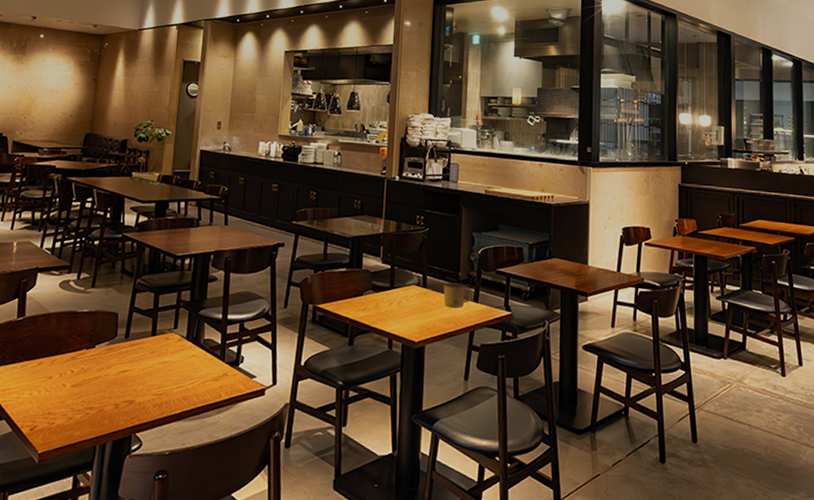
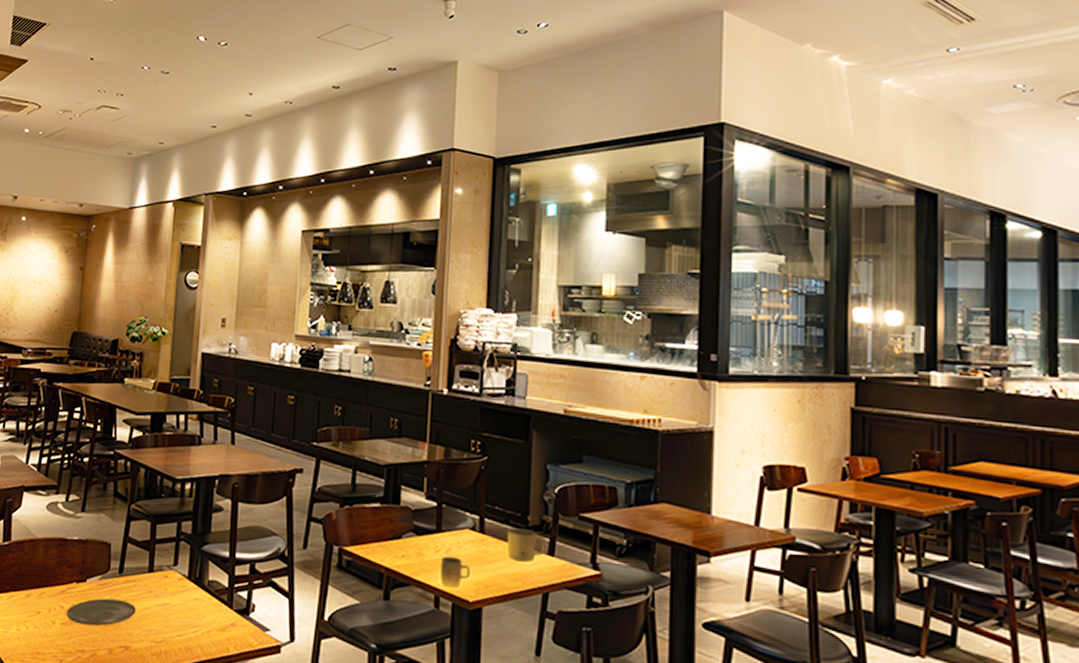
plate: none [76,361,140,386] -> present [66,598,136,626]
mug: none [392,307,416,333] -> present [439,556,471,589]

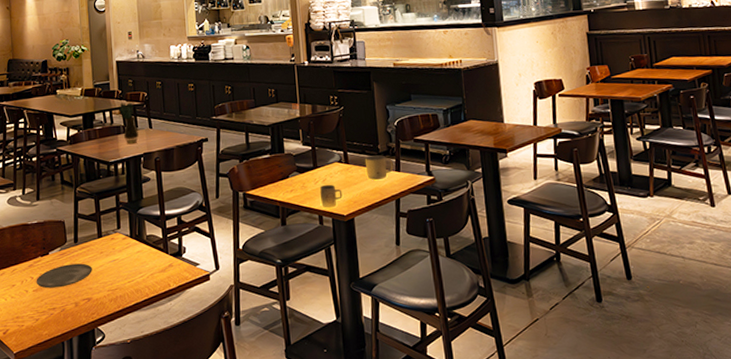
vase: none [196,404,217,461] -> present [118,101,139,145]

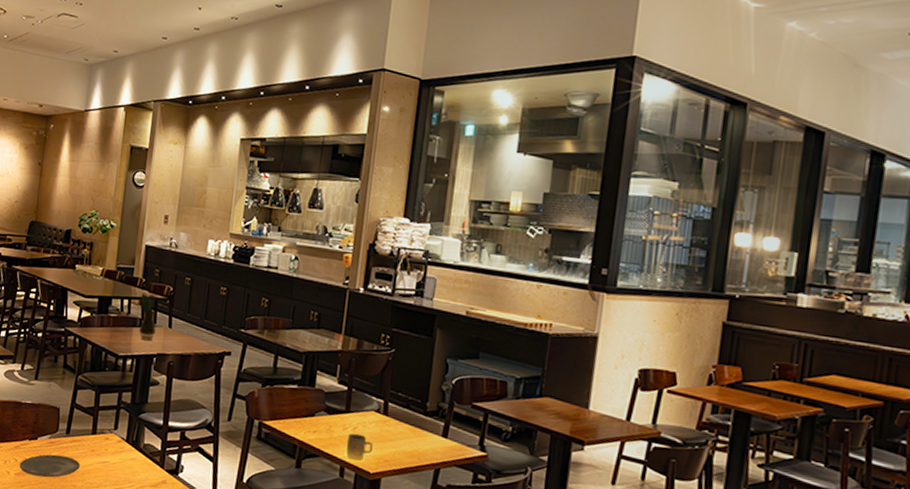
mug: present [364,155,394,181] -> none [406,412,441,443]

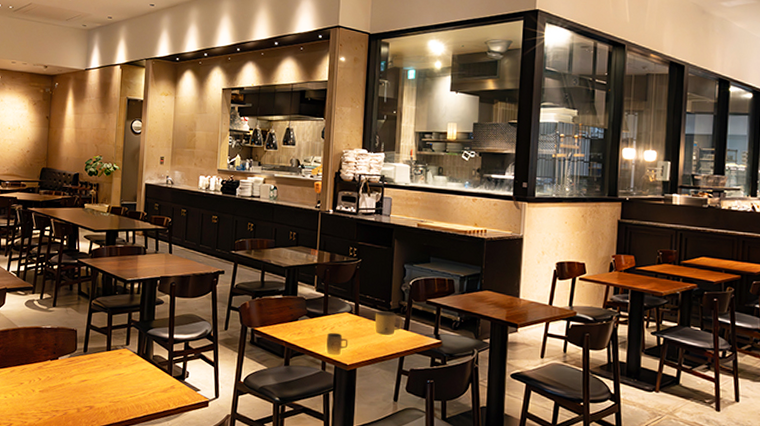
plate: present [19,454,80,478] -> none [43,371,98,392]
vase: present [138,291,156,341] -> none [141,223,158,267]
mug: none [406,412,441,443] -> present [374,311,403,336]

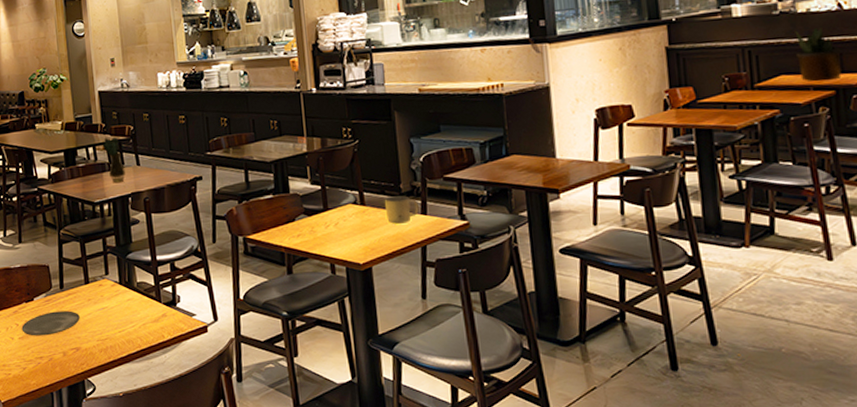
plate: none [43,371,98,392] -> present [21,310,80,336]
vase: none [141,223,158,267] -> present [102,136,126,184]
mug: present [326,332,348,356] -> none [331,228,358,256]
planter: none [715,222,749,267] -> present [795,26,842,82]

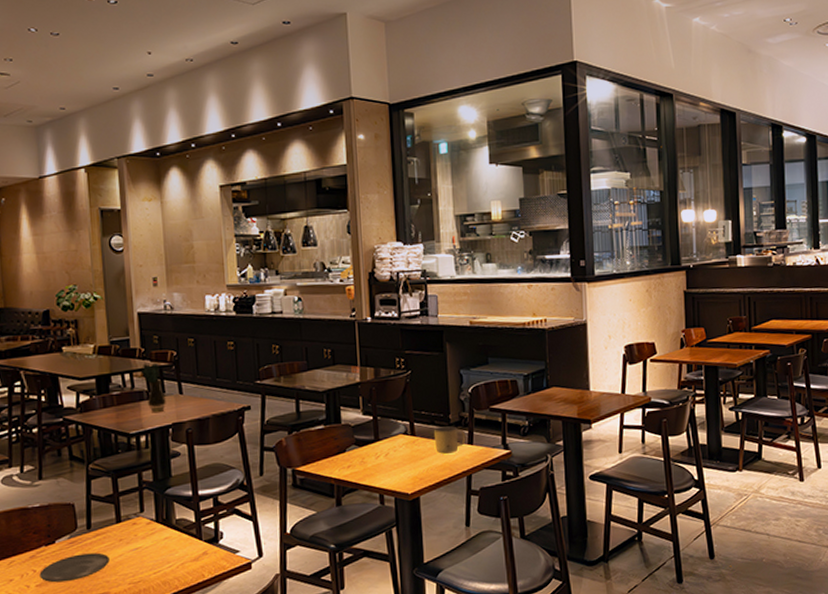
planter: present [795,26,842,82] -> none [783,278,817,327]

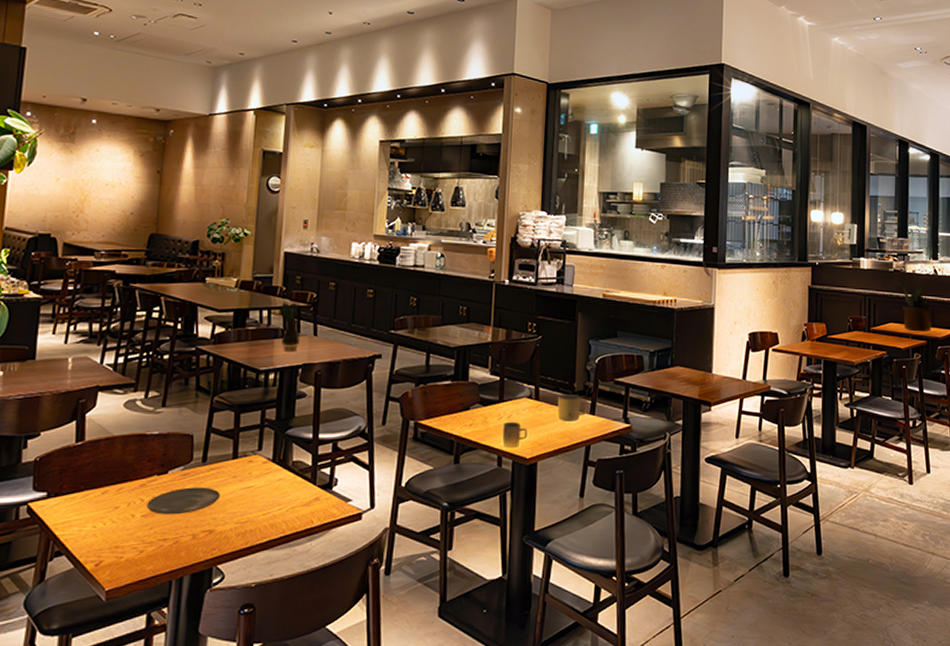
mug: none [381,459,407,487] -> present [502,421,528,449]
planter: none [783,278,817,327] -> present [902,286,933,332]

